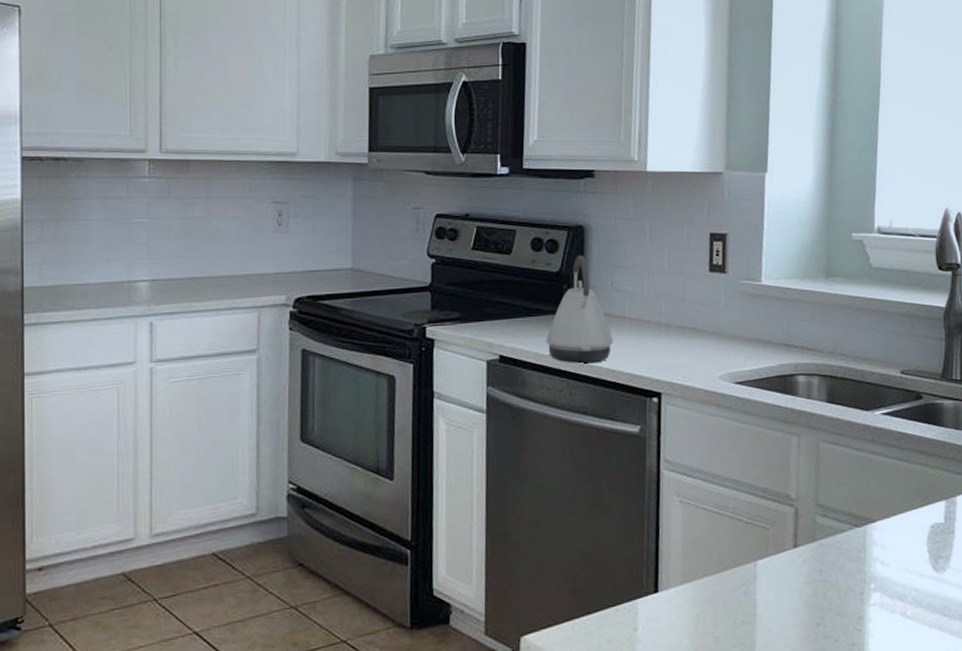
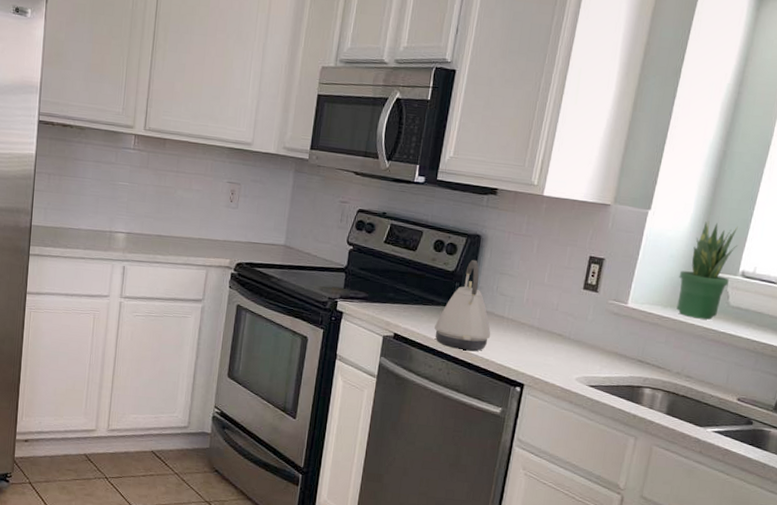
planter: none [811,176,867,288] -> present [676,221,738,321]

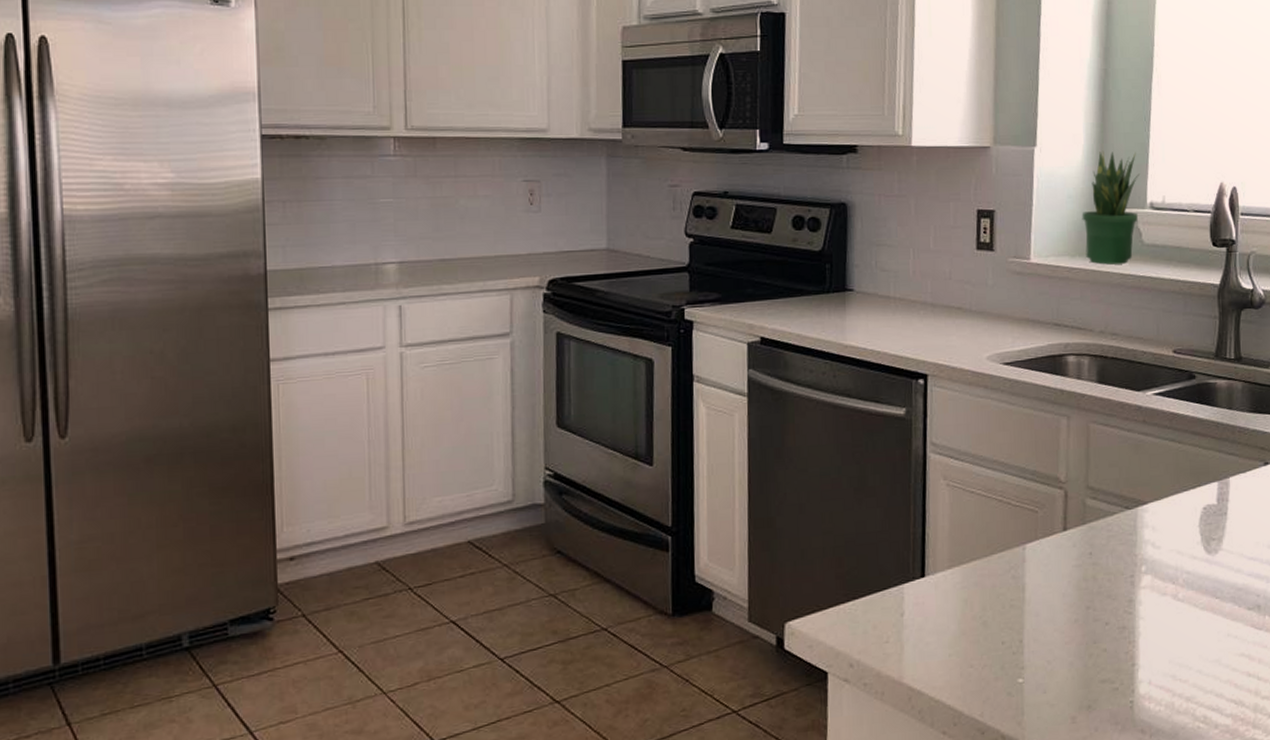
kettle: present [434,259,491,351] -> none [809,233,878,346]

